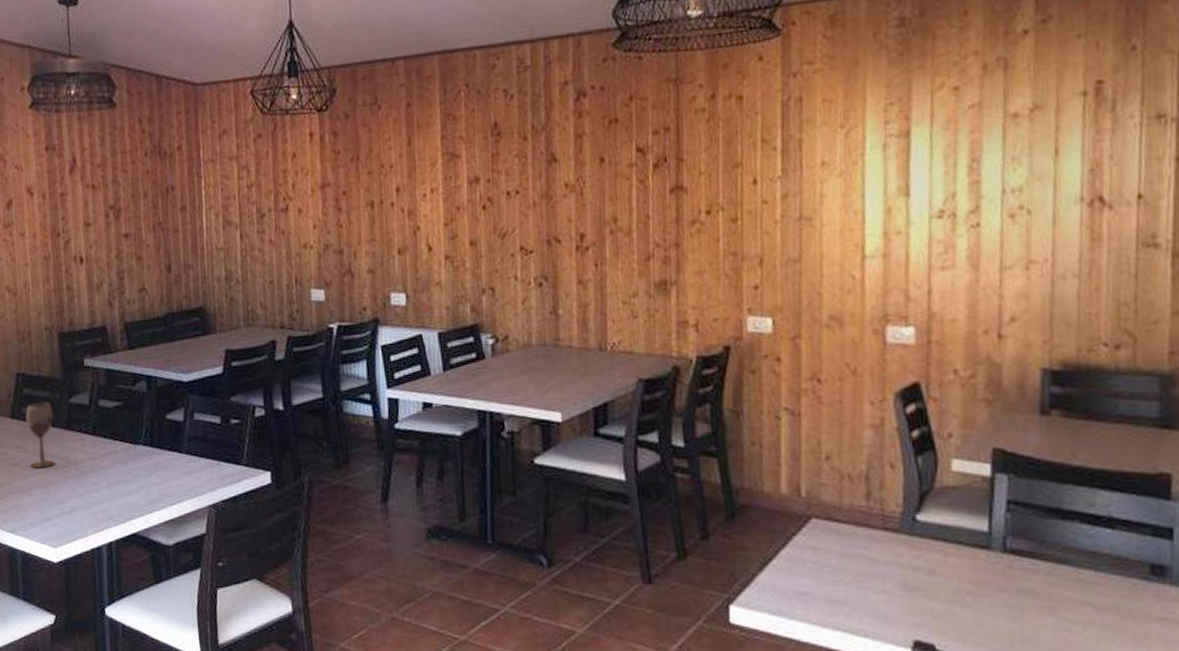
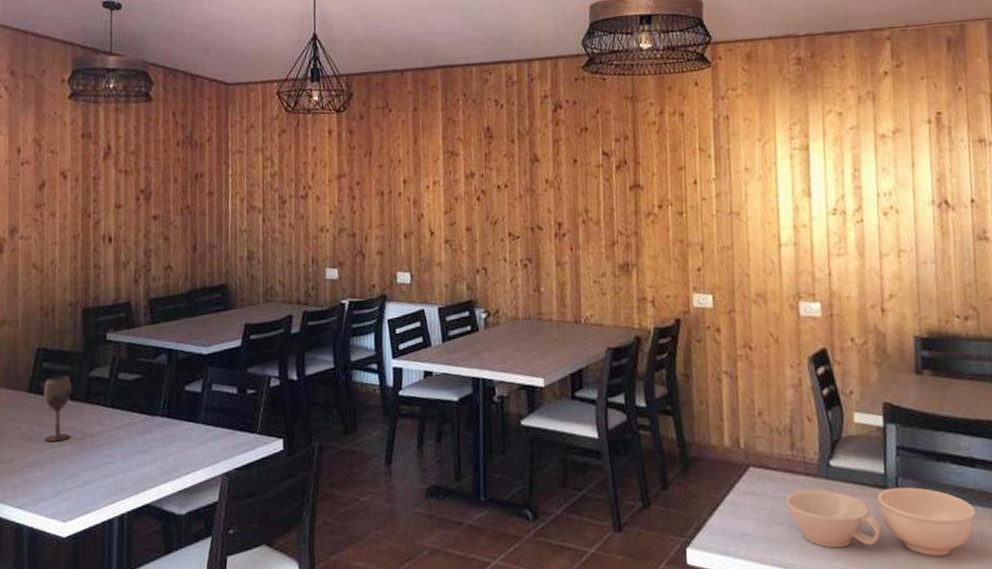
cup: none [856,546,981,614] -> present [785,489,883,548]
soup bowl: none [976,548,1111,631] -> present [877,486,976,557]

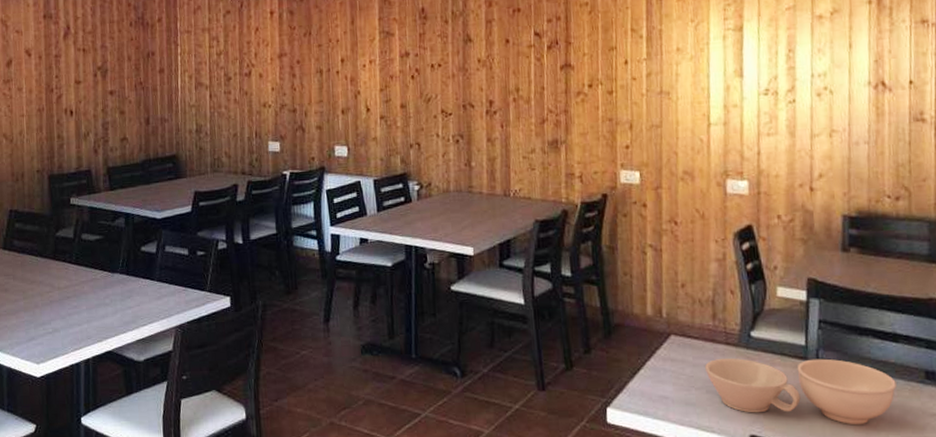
wine glass: present [43,375,71,443] -> none [16,235,41,294]

